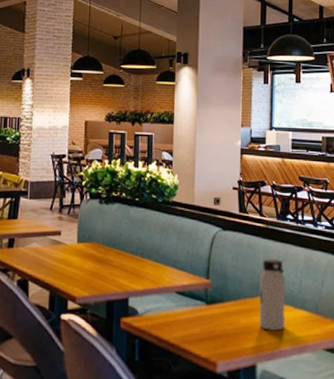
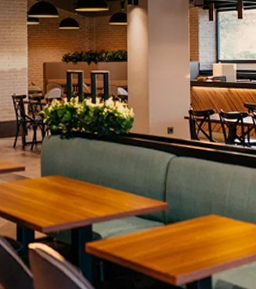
water bottle: present [258,259,286,332] -> none [212,180,237,245]

